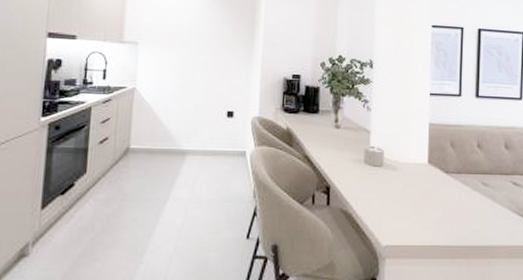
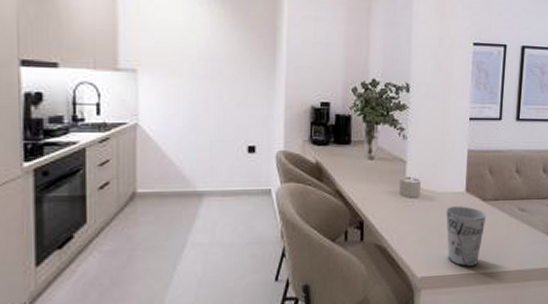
cup: none [409,177,450,238] -> present [446,206,487,267]

